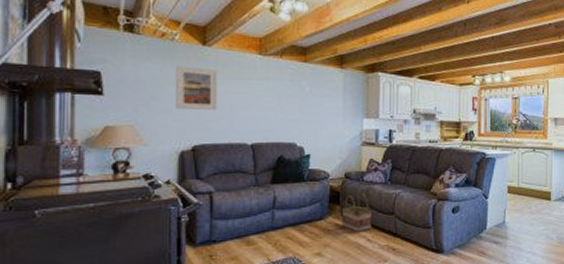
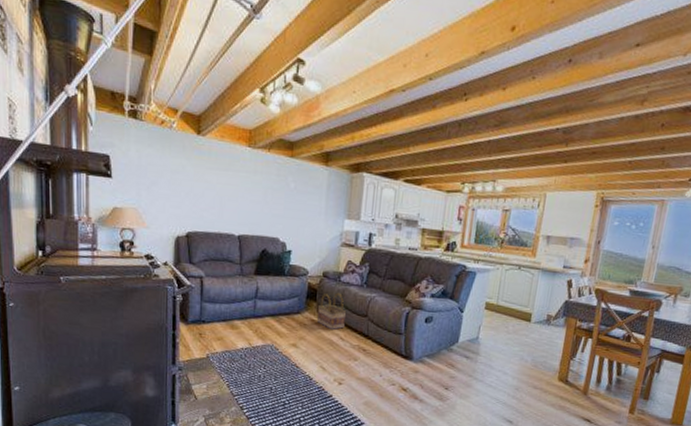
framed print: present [175,65,219,111] -> none [172,153,210,201]

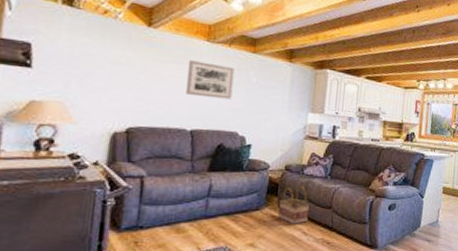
wall art: none [233,167,274,206] -> present [186,60,235,100]

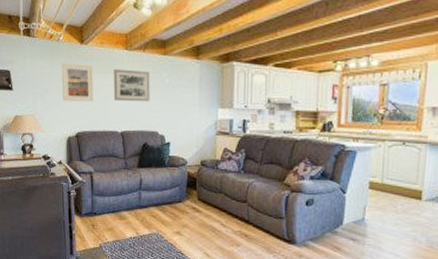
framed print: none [112,44,161,94] -> present [61,63,95,103]
basket: present [278,185,309,225] -> none [197,180,225,217]

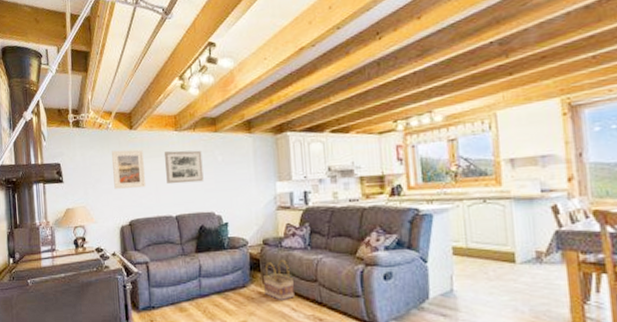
basket: none [197,180,225,217] -> present [262,259,294,302]

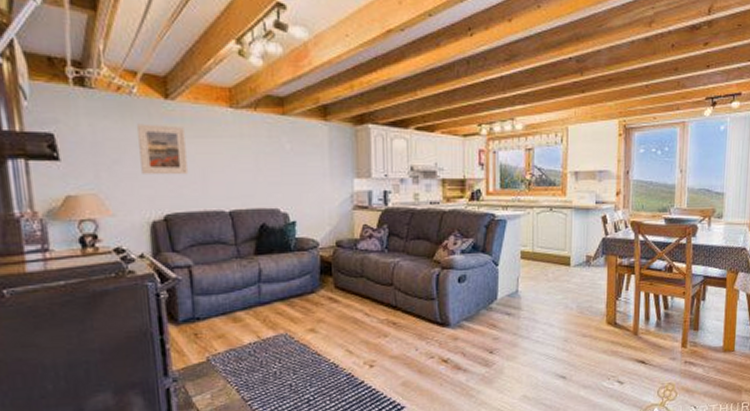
wall art: present [163,150,204,185] -> none [213,132,267,173]
basket: present [262,259,294,302] -> none [334,262,368,307]

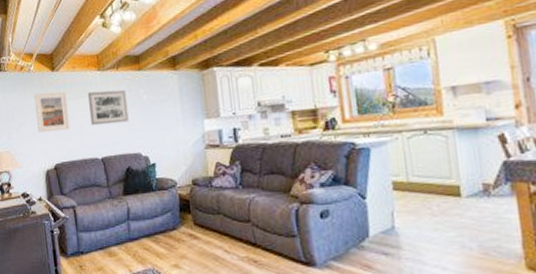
wall art: none [213,132,267,173] -> present [87,89,129,126]

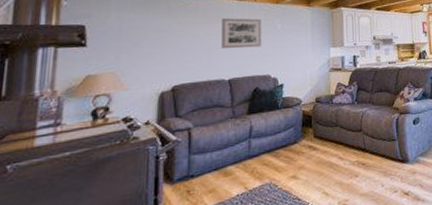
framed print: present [33,91,71,132] -> none [157,14,198,54]

